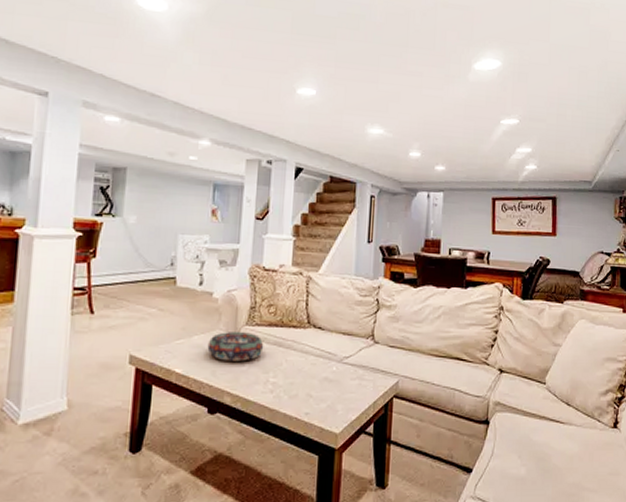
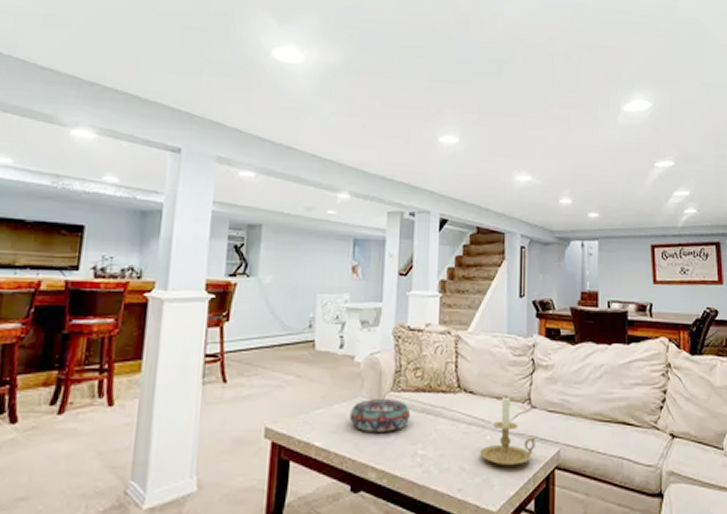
candle holder: none [325,331,377,394] -> present [479,395,535,466]

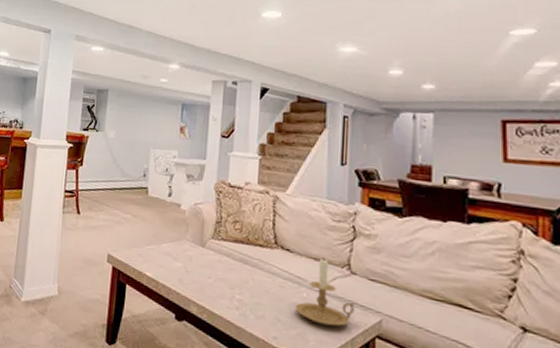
decorative bowl: present [349,399,411,432] -> none [175,242,230,274]

